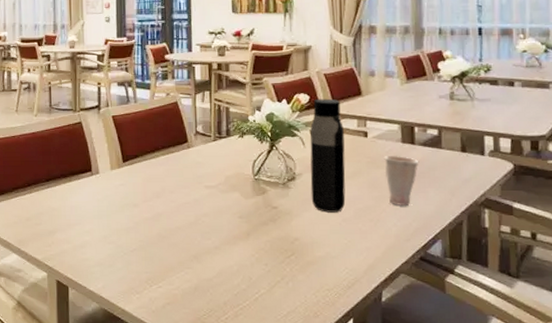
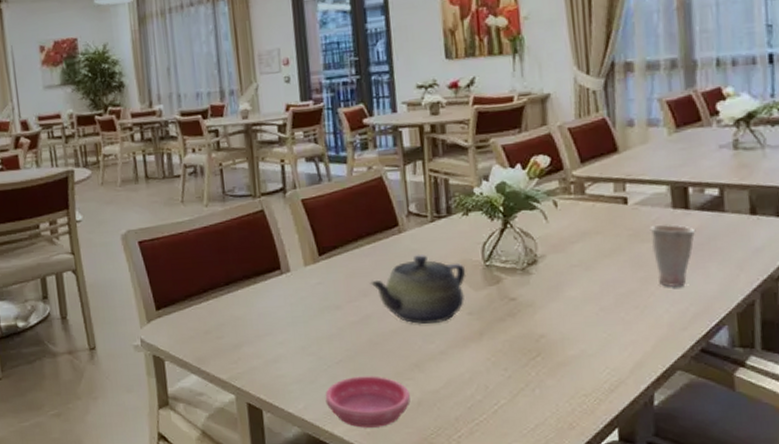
saucer: none [120,263,189,307] -> present [325,376,411,428]
teapot: none [162,166,239,223] -> present [369,254,467,324]
water bottle: present [310,98,346,213] -> none [553,159,603,301]

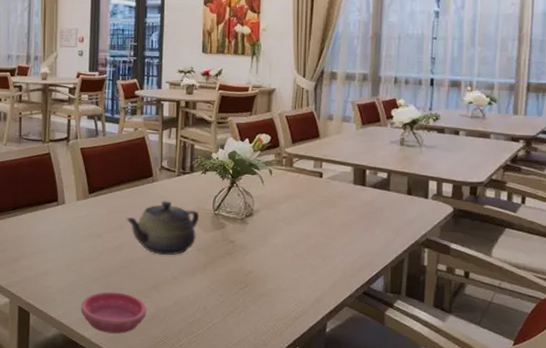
cup: present [649,225,696,288] -> none [336,196,369,244]

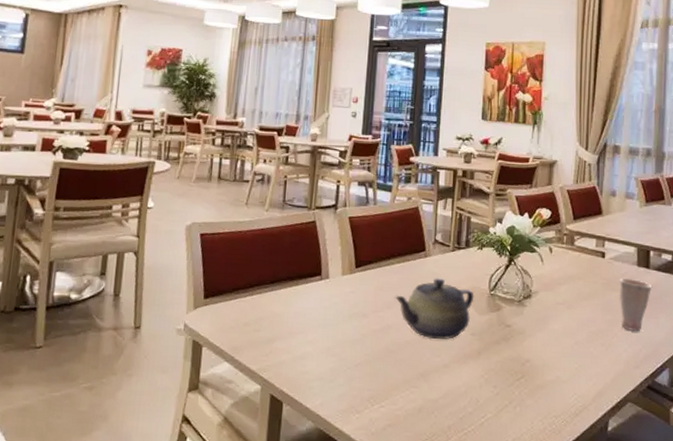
saucer: present [80,292,146,334] -> none [340,380,413,429]
cup: none [336,196,369,244] -> present [619,278,653,332]

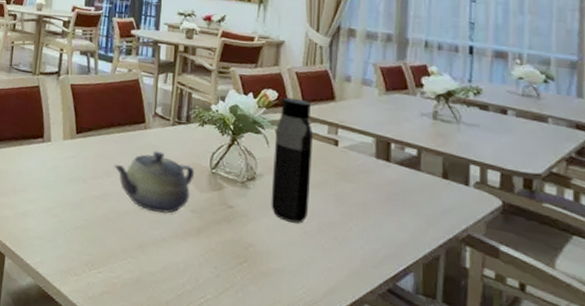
water bottle: none [545,215,583,335] -> present [271,97,314,224]
cup: present [619,278,653,332] -> none [354,169,394,229]

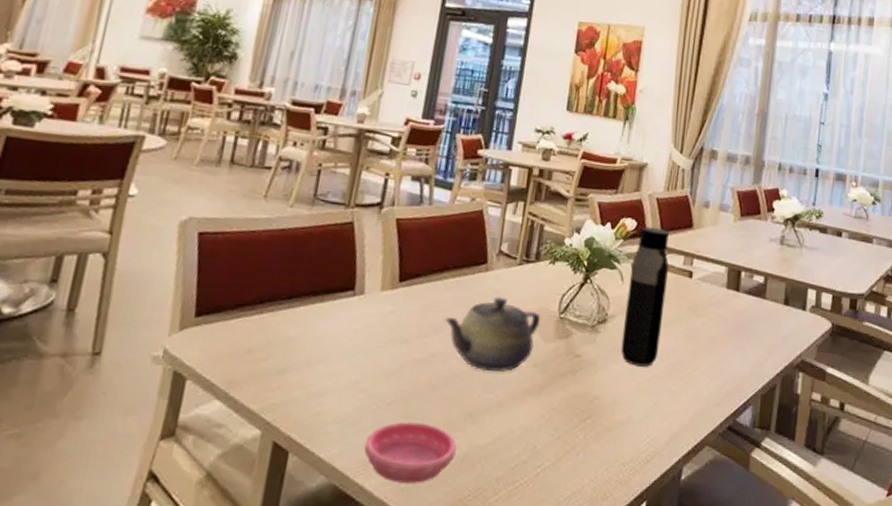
saucer: none [59,244,131,295] -> present [364,422,457,483]

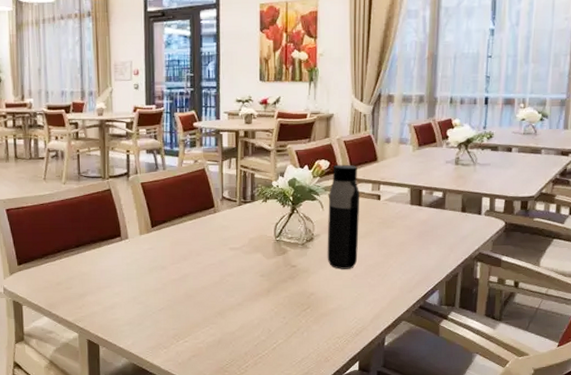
saucer: present [364,422,457,483] -> none [149,320,213,360]
teapot: present [444,295,541,372] -> none [189,229,262,282]

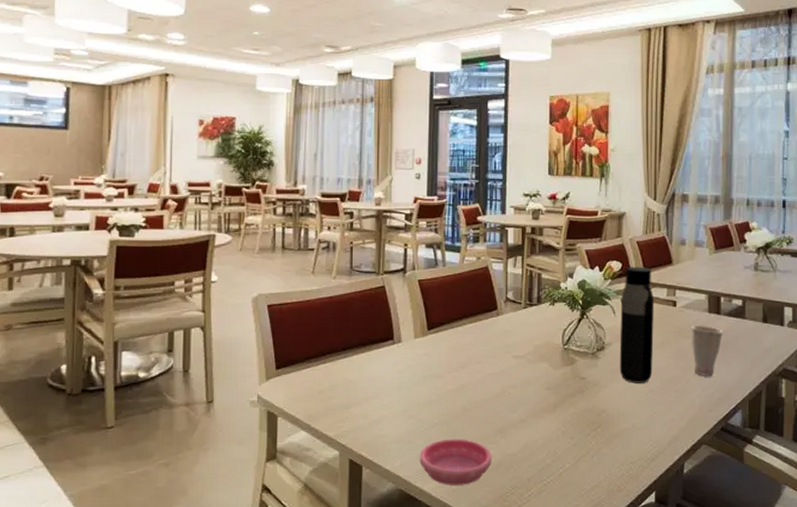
saucer: none [149,320,213,360] -> present [419,439,492,485]
cup: none [393,216,425,262] -> present [691,326,724,377]

